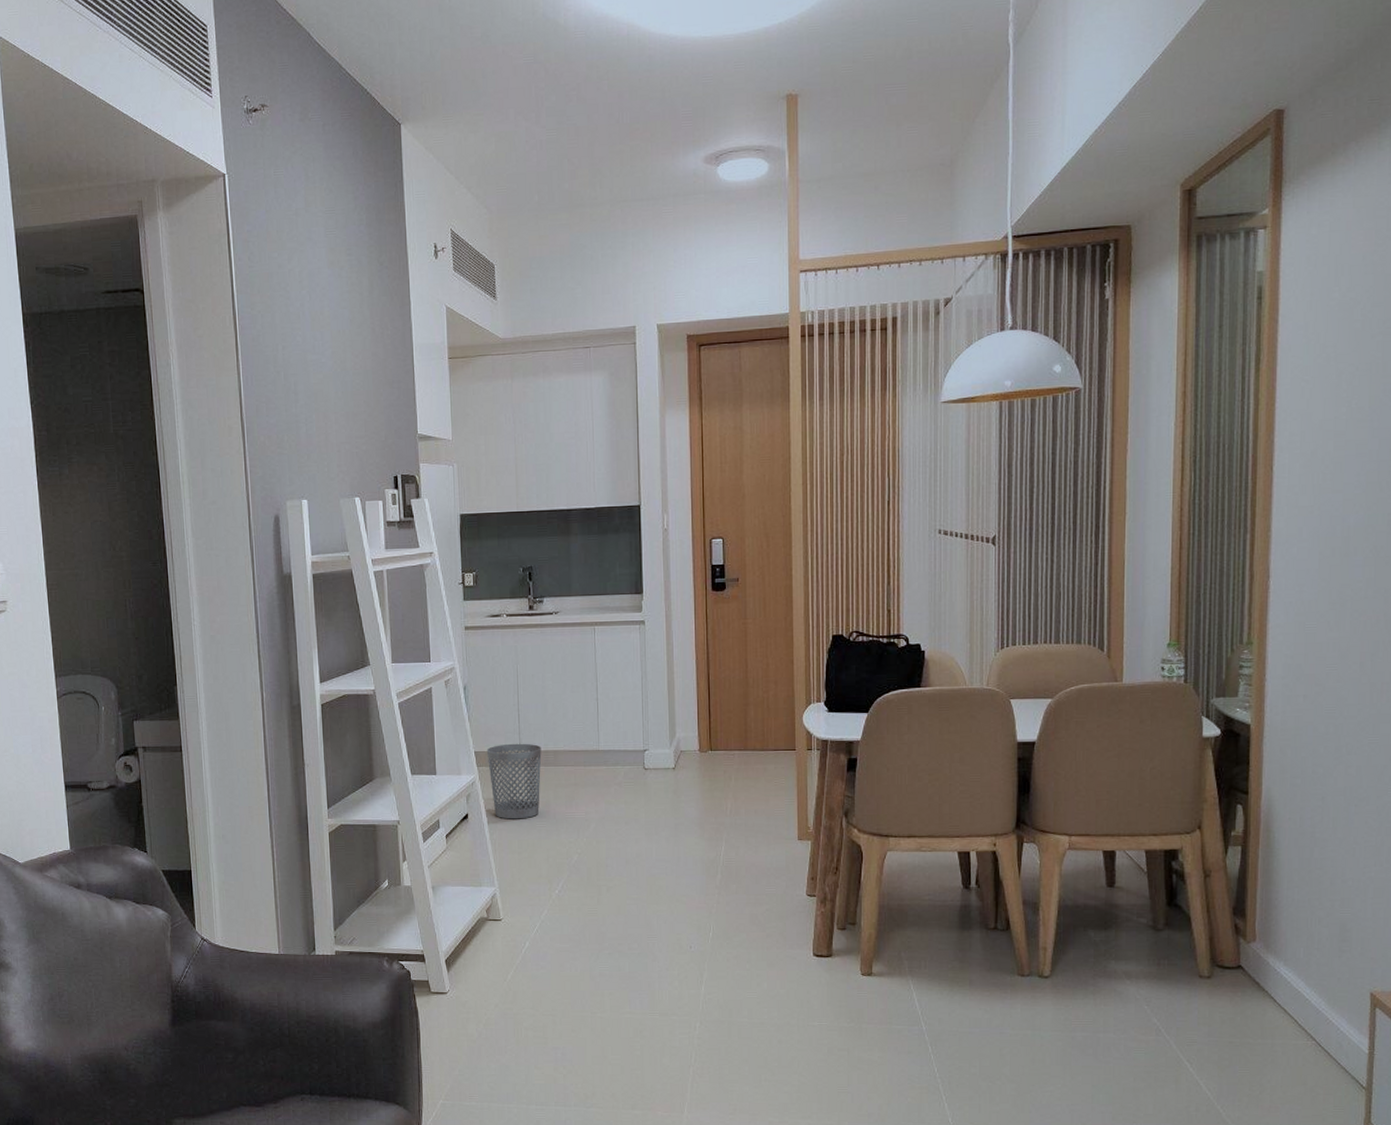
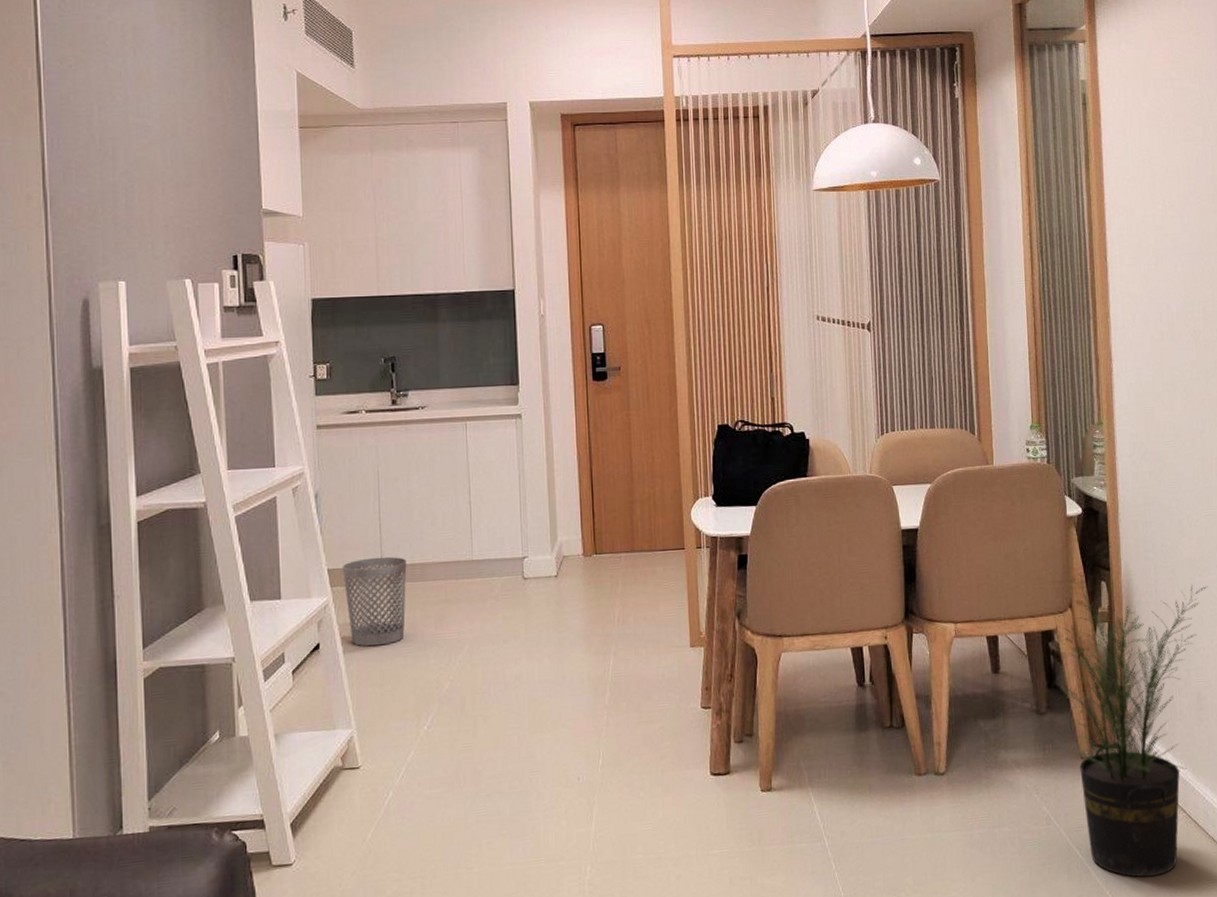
potted plant: none [1183,801,1365,1098] -> present [1061,580,1208,877]

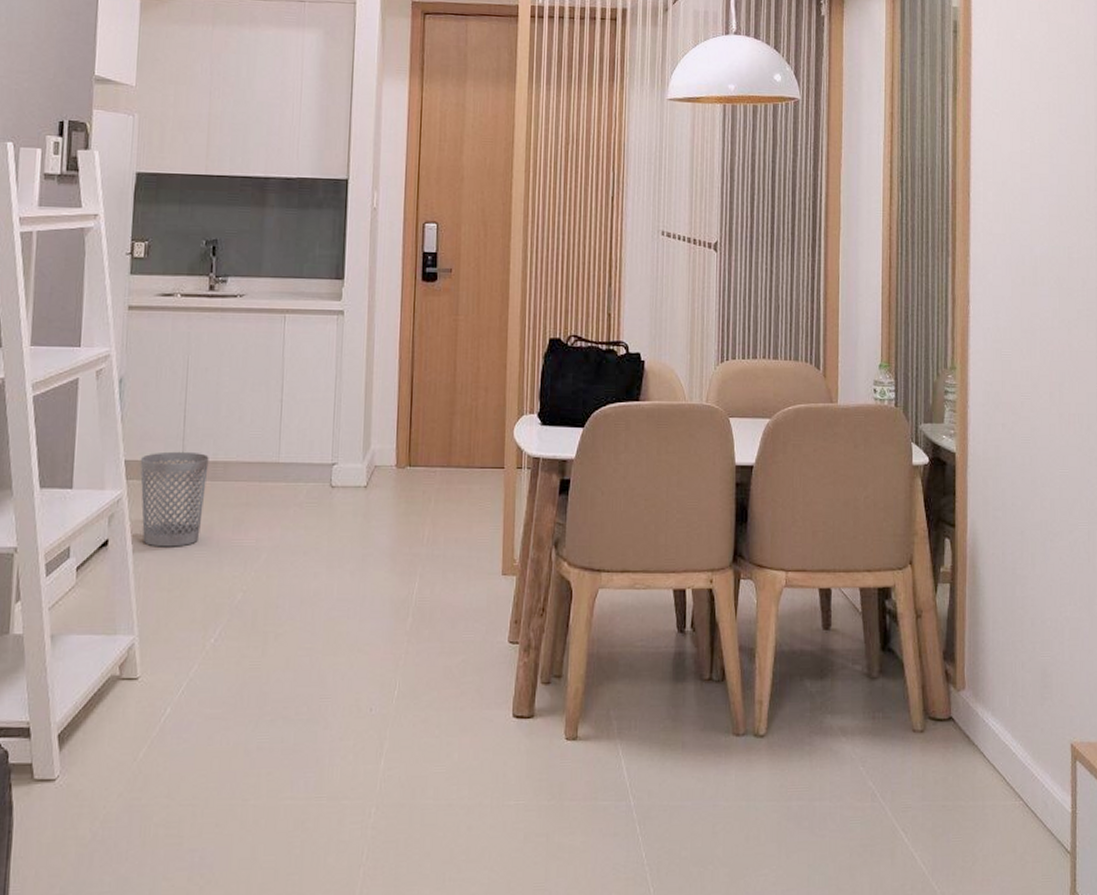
potted plant: present [1061,580,1208,877] -> none [896,534,1060,869]

